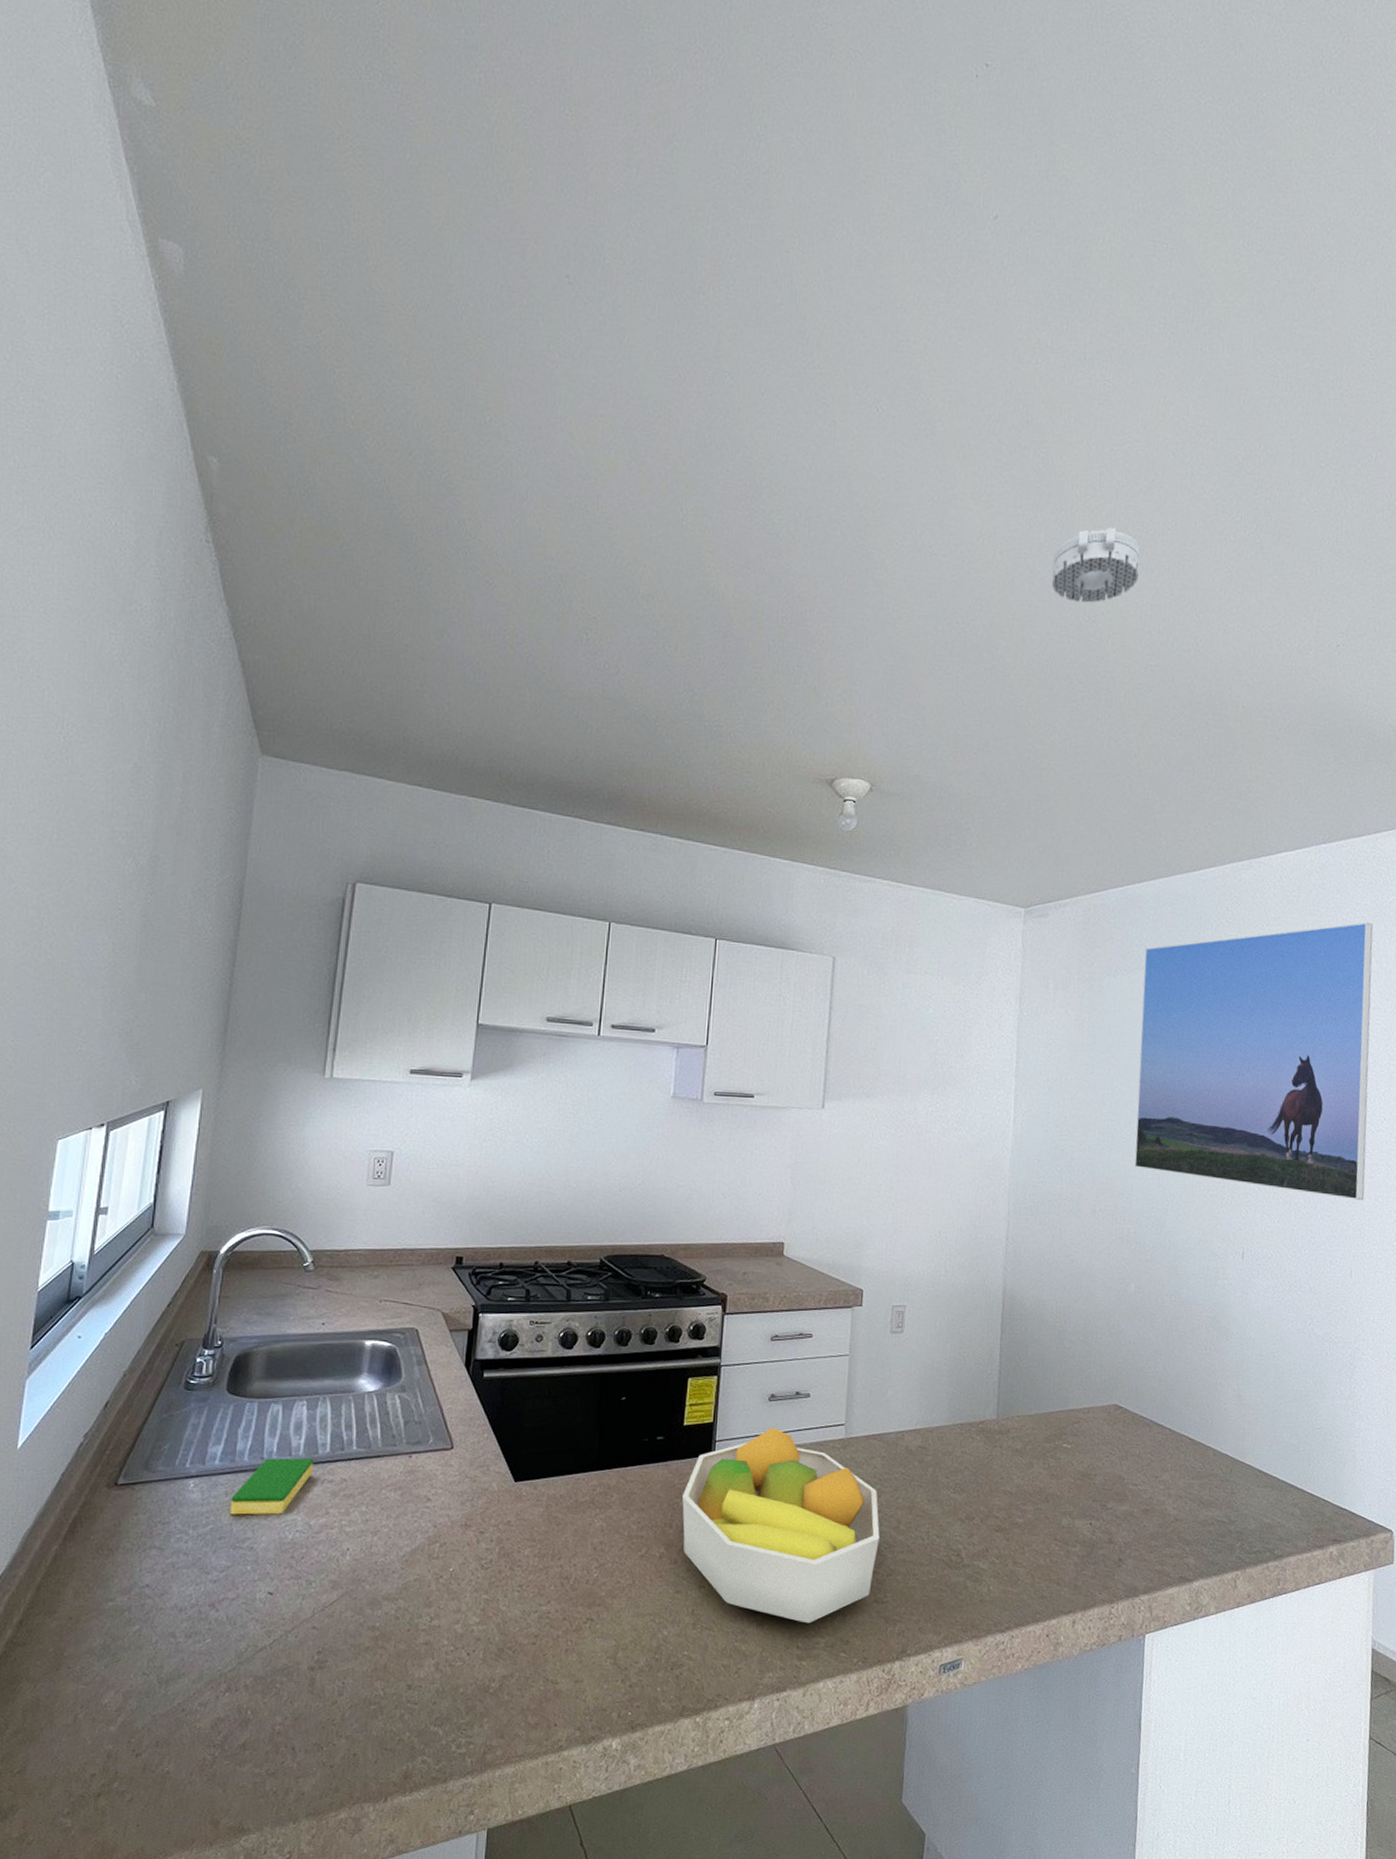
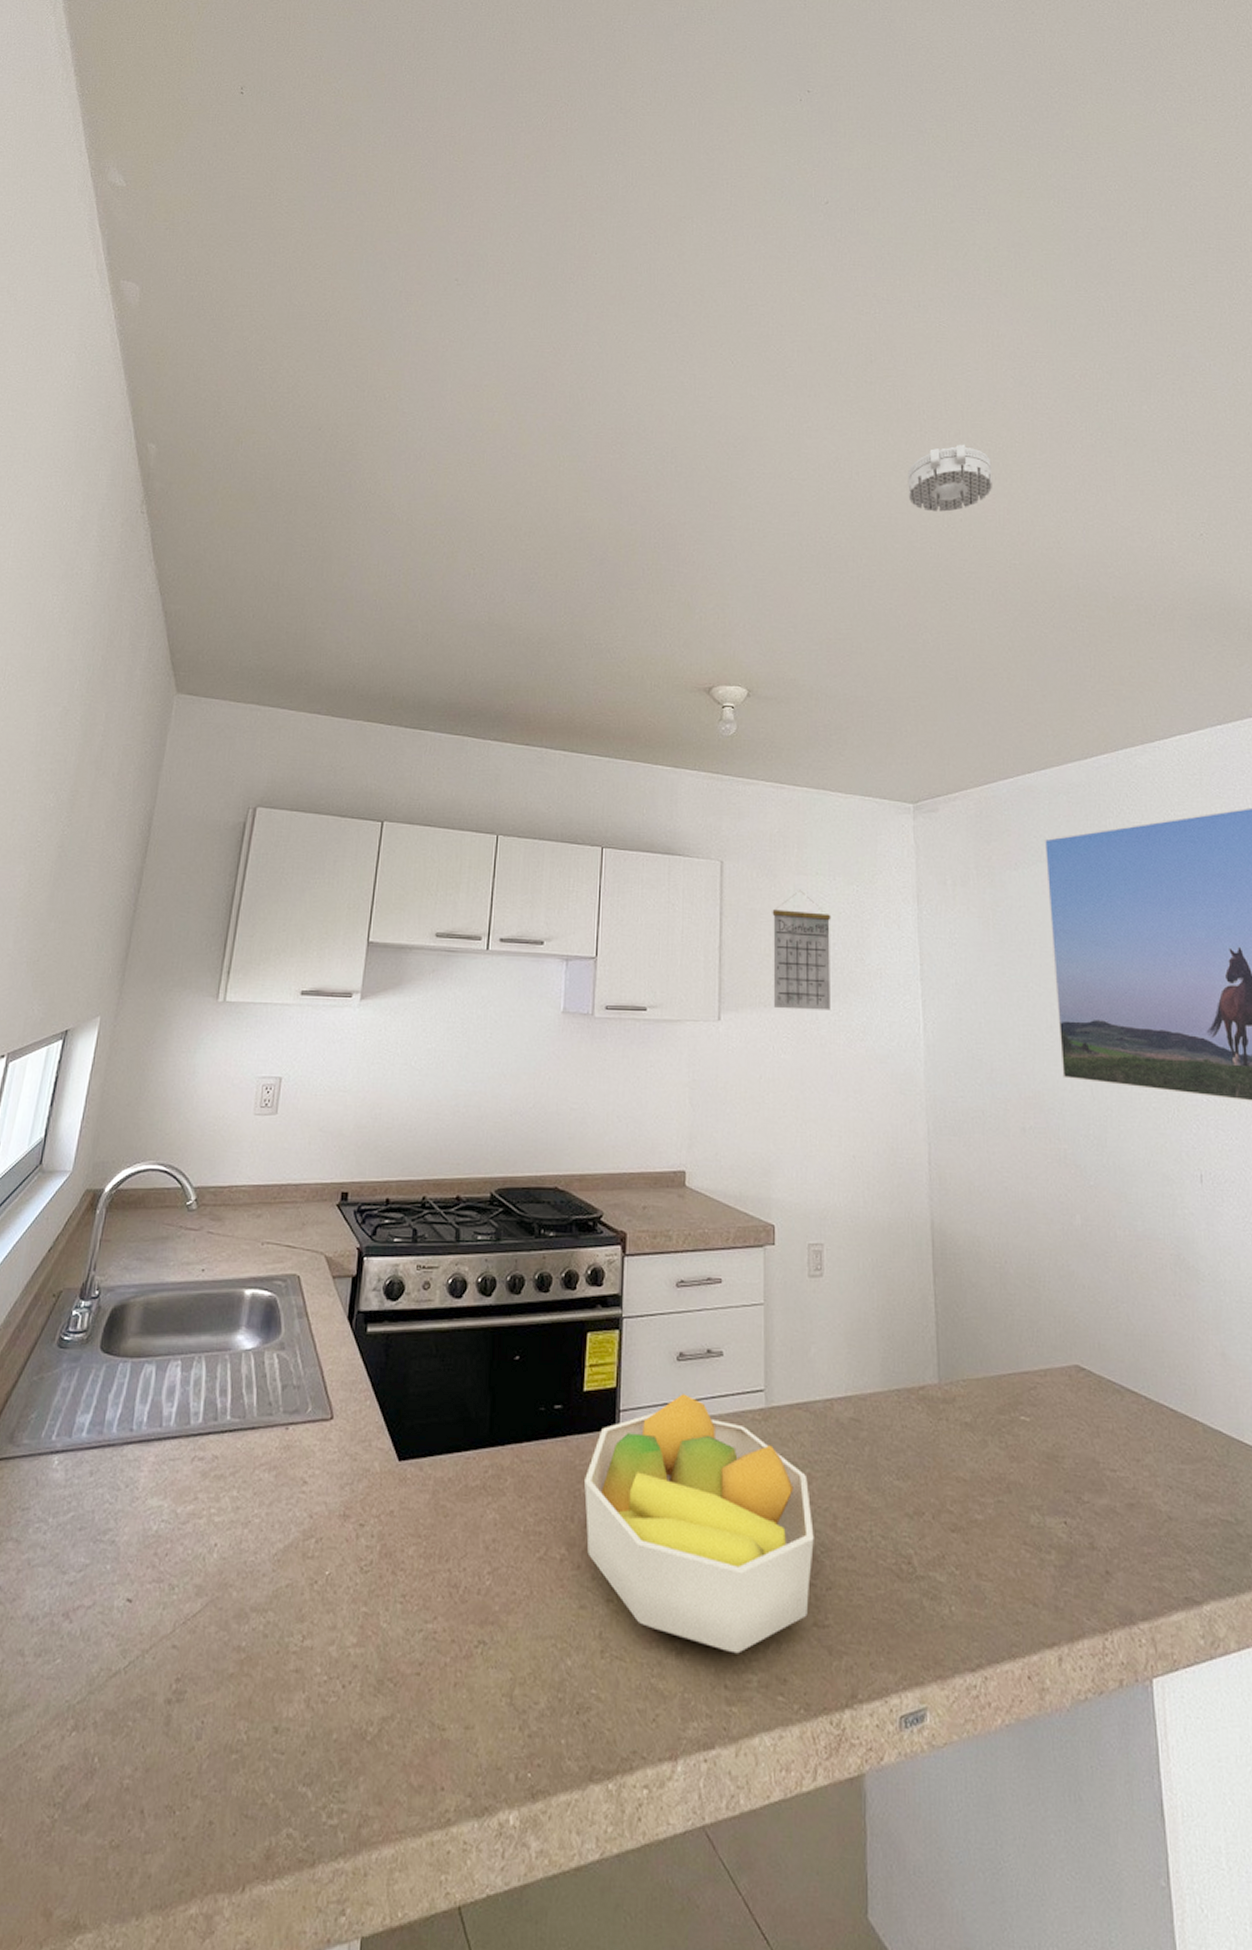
dish sponge: present [229,1458,313,1515] -> none [93,1429,184,1500]
calendar: none [876,988,937,1102] -> present [772,890,831,1010]

